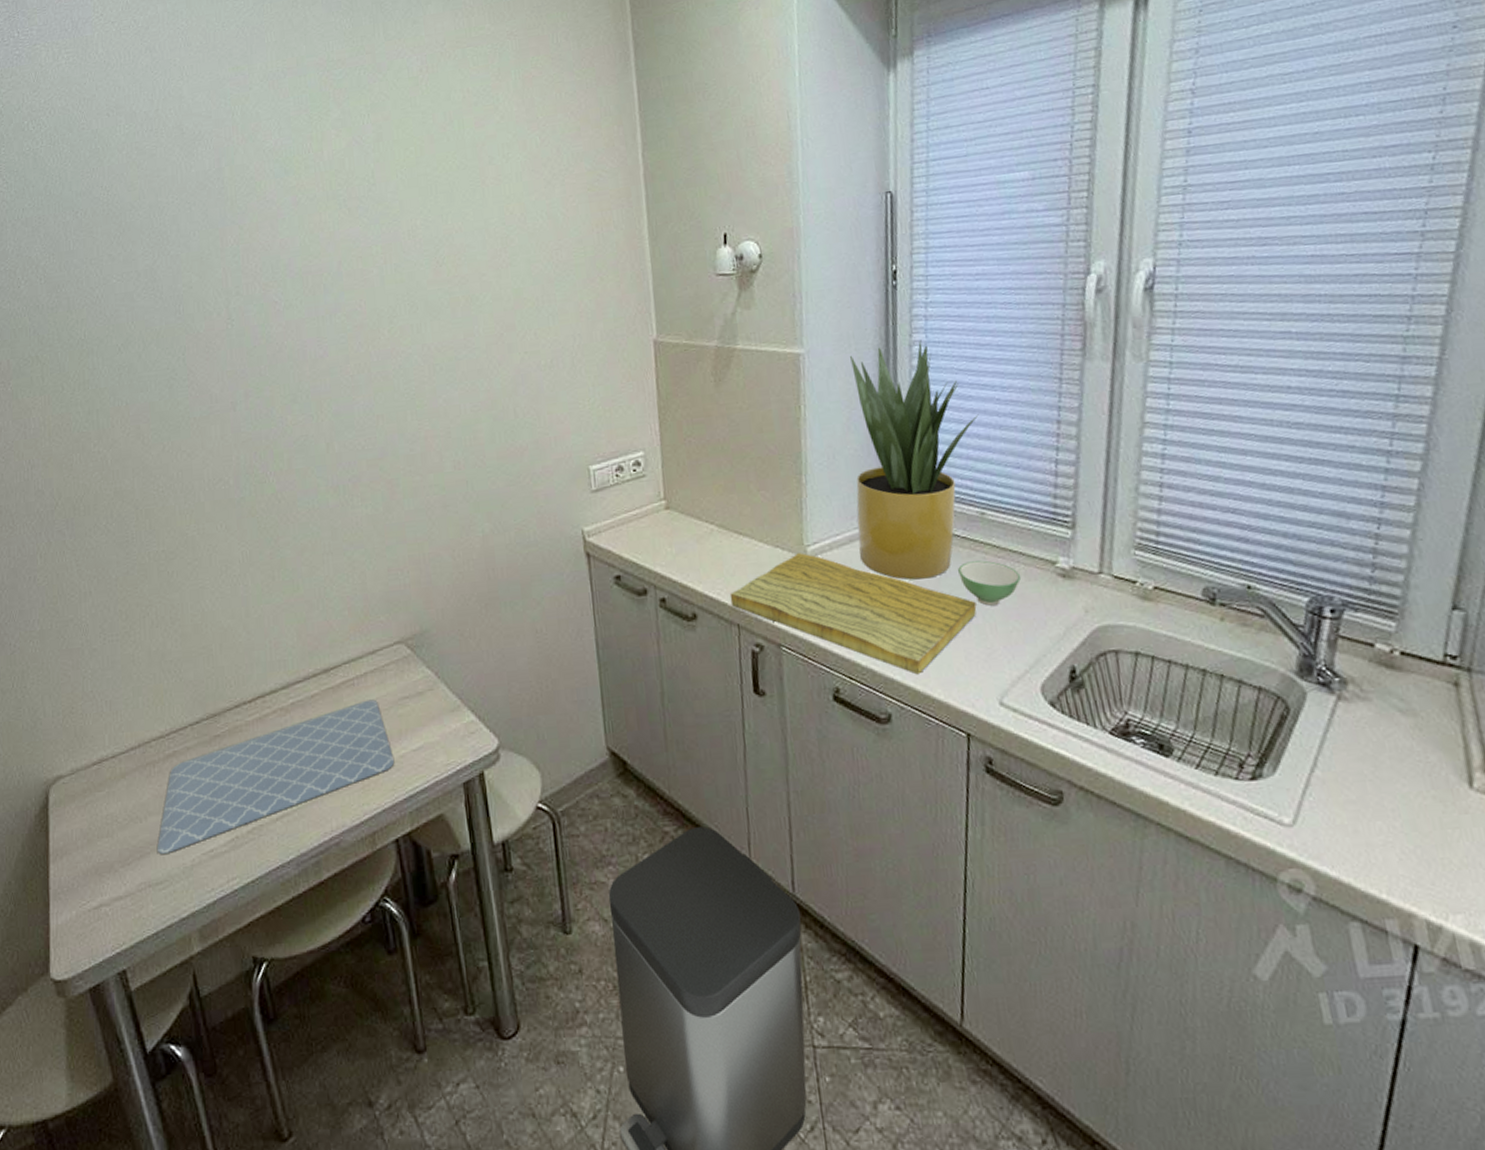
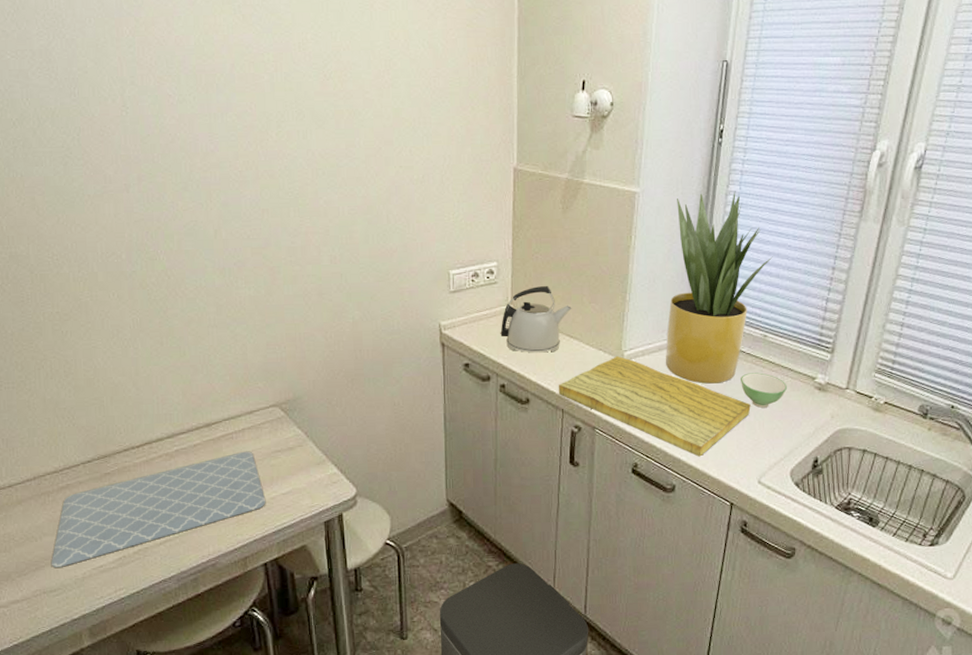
kettle: none [654,474,738,557] -> present [500,286,572,353]

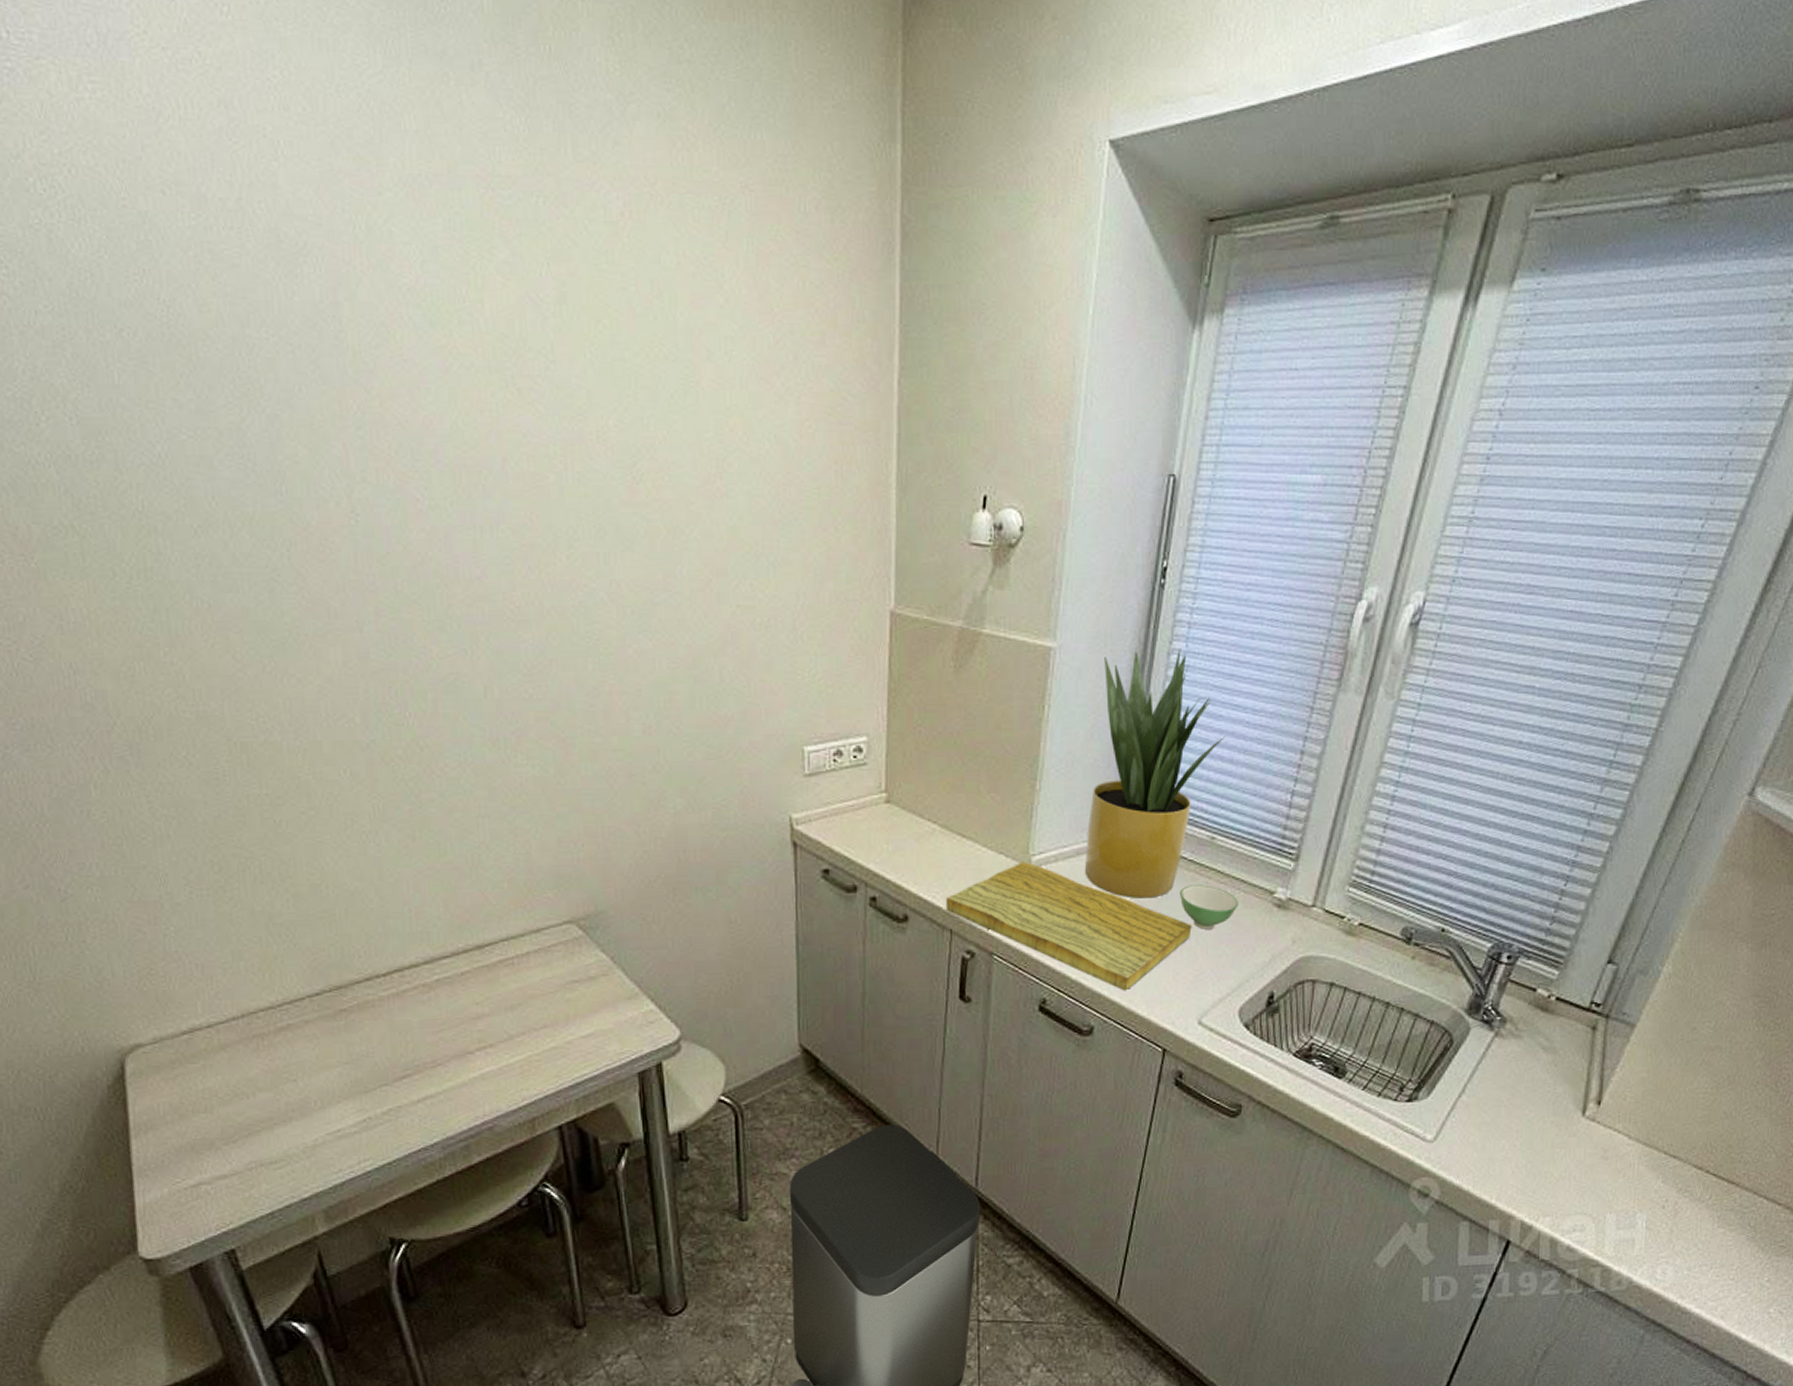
placemat: present [51,451,266,567] -> none [269,981,560,1132]
kettle: present [500,286,572,353] -> none [870,769,965,857]

